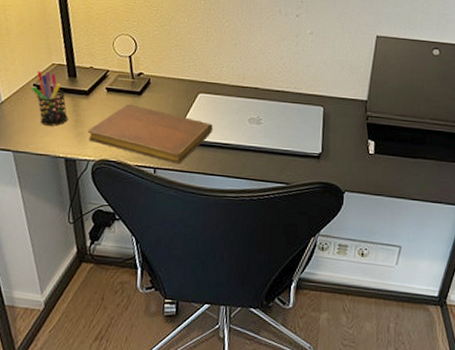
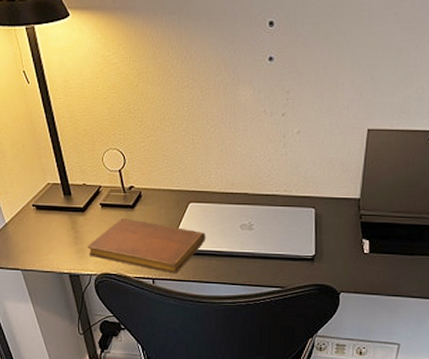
pen holder: present [32,71,68,126] -> none [31,192,68,244]

